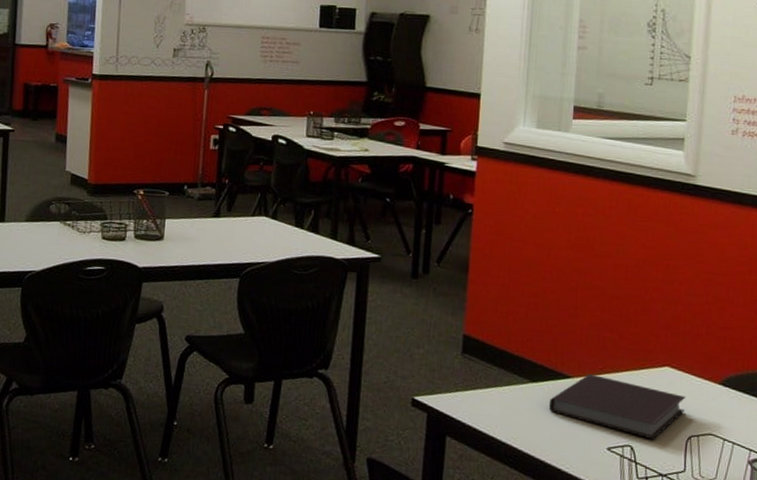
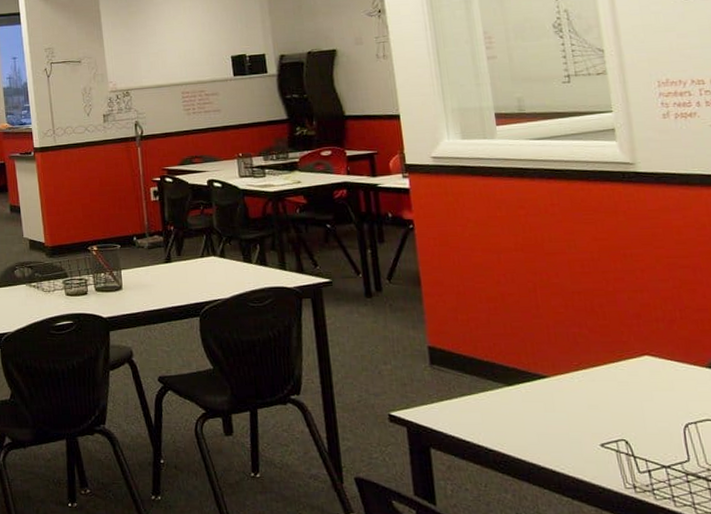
notebook: present [549,374,686,440] -> none [530,372,676,432]

